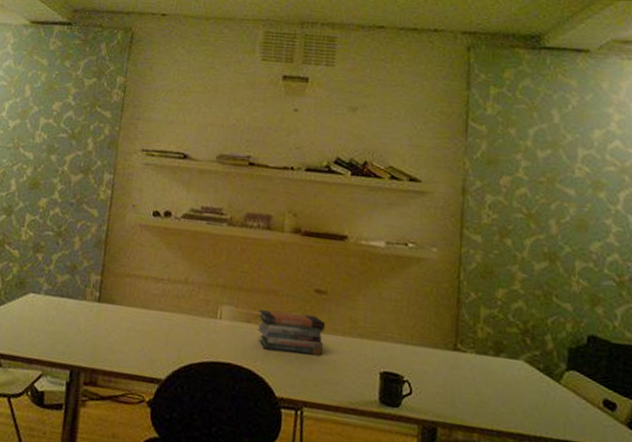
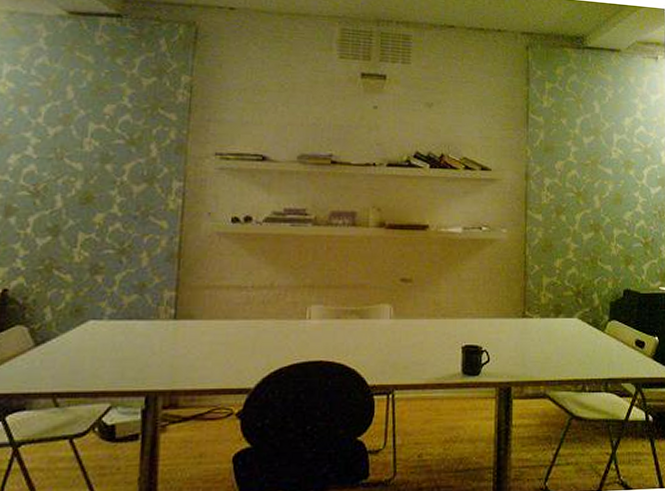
book stack: present [257,309,326,356] -> none [347,303,412,341]

